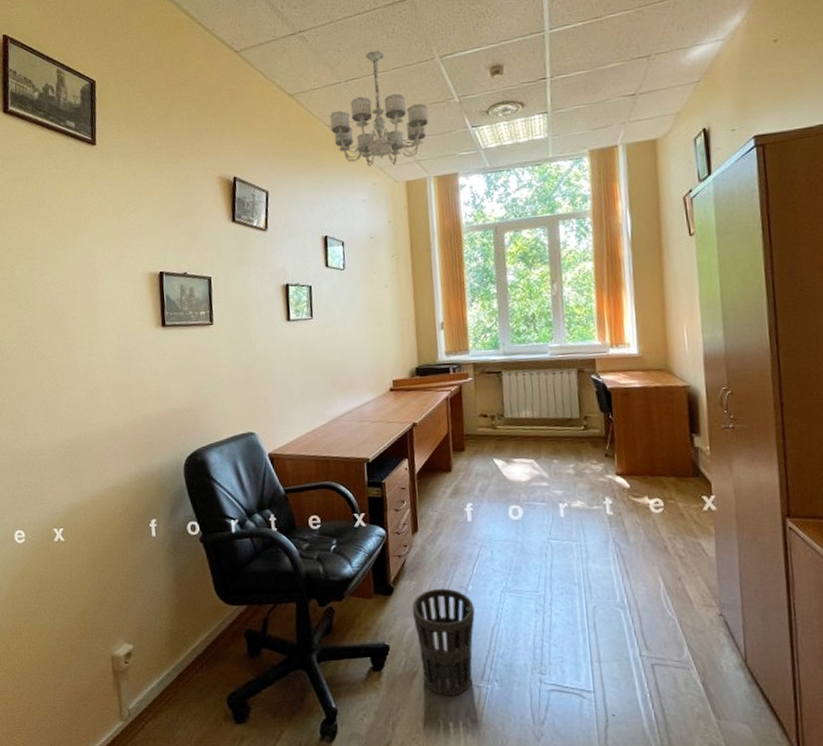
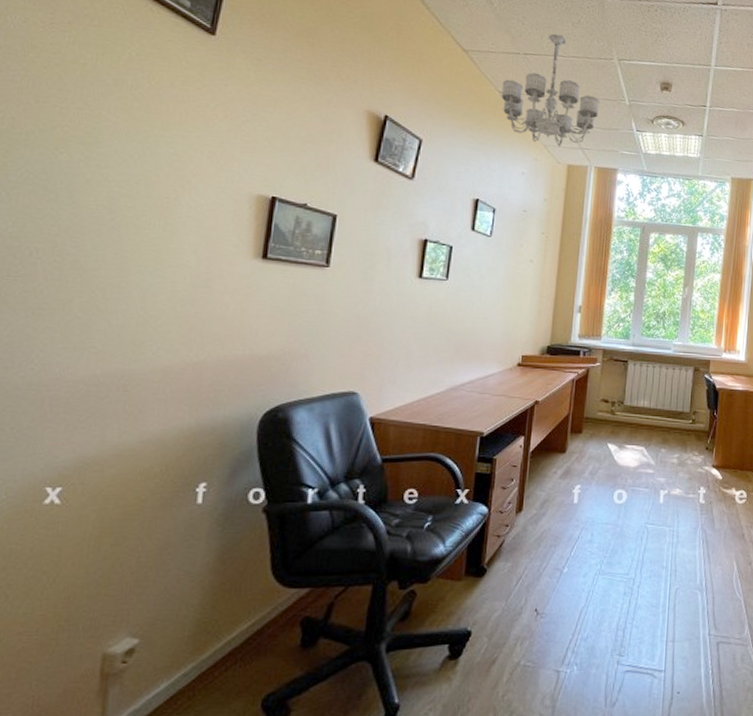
wastebasket: present [411,588,475,696] -> none [502,570,567,683]

